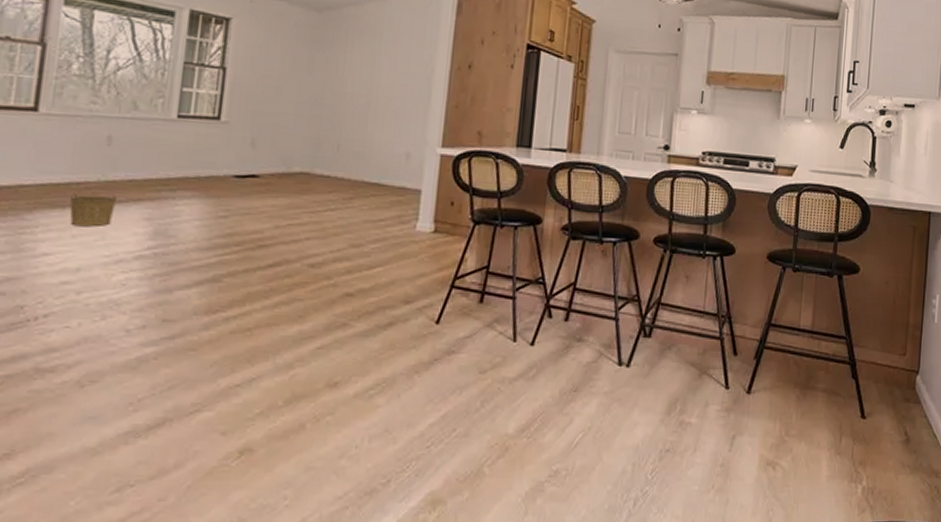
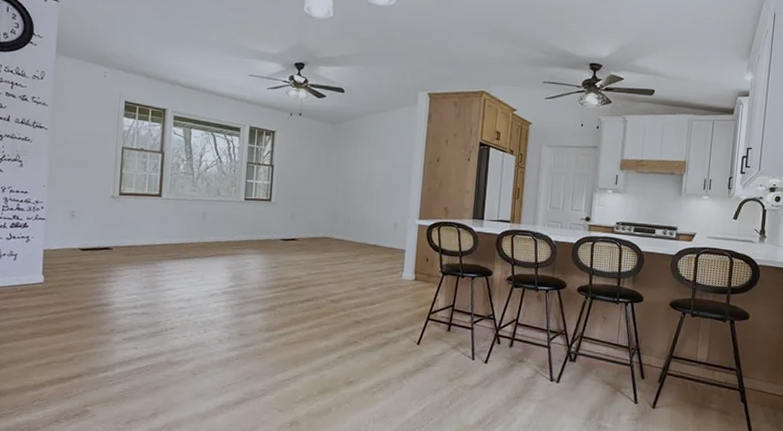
basket: present [69,193,116,227] -> none [182,250,210,273]

